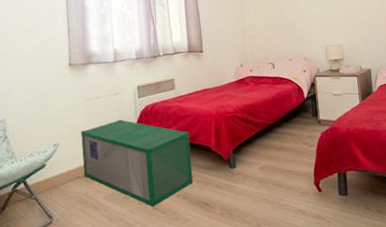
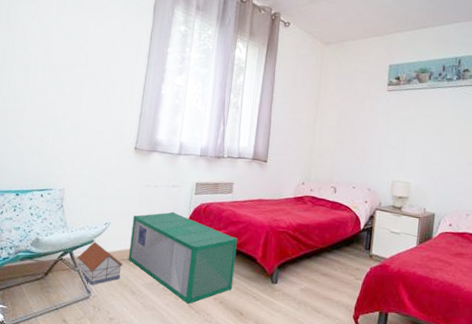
toy house: none [31,165,80,210] -> present [77,241,123,286]

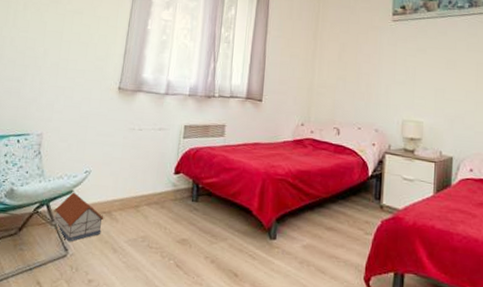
storage bin: present [128,212,237,305] -> none [109,158,230,264]

